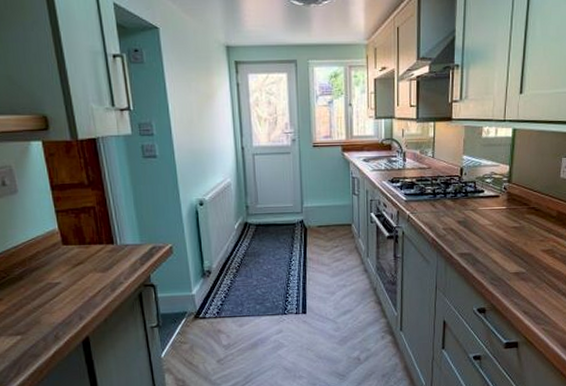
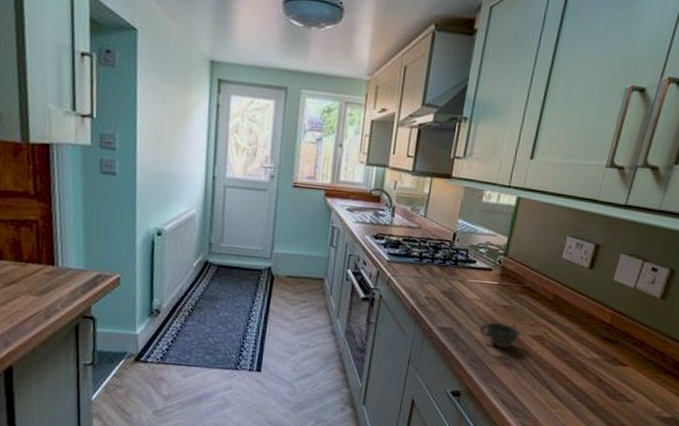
cup: none [495,243,533,265] -> present [479,322,521,349]

